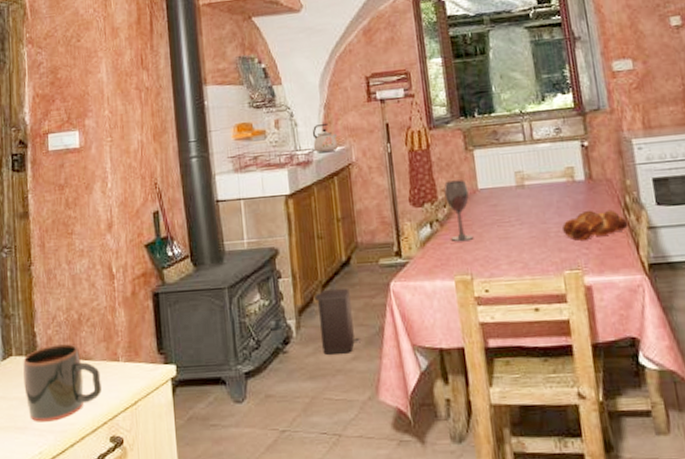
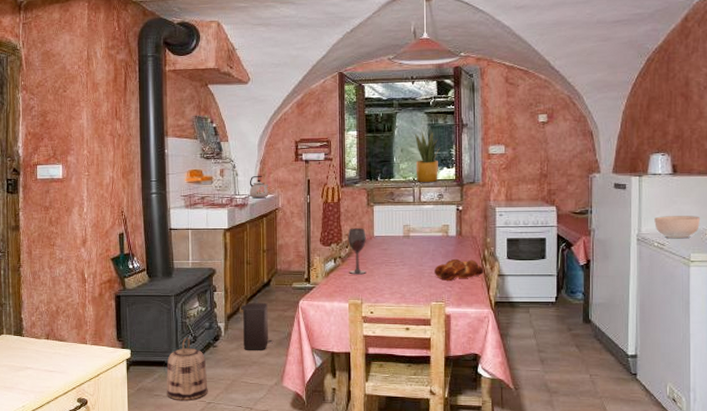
mug: present [23,343,101,422] -> none [12,328,72,384]
basket: none [224,343,281,431] -> present [166,337,208,401]
planter: none [515,49,552,116] -> present [415,130,440,183]

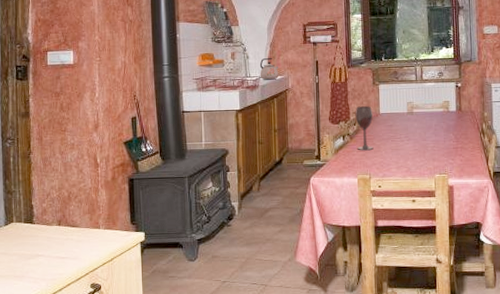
basket: present [166,337,208,401] -> none [181,218,223,281]
pedal bin: present [241,302,274,350] -> none [254,180,287,228]
planter: present [415,130,440,183] -> none [416,13,439,62]
bread loaf: present [433,258,484,280] -> none [436,132,483,154]

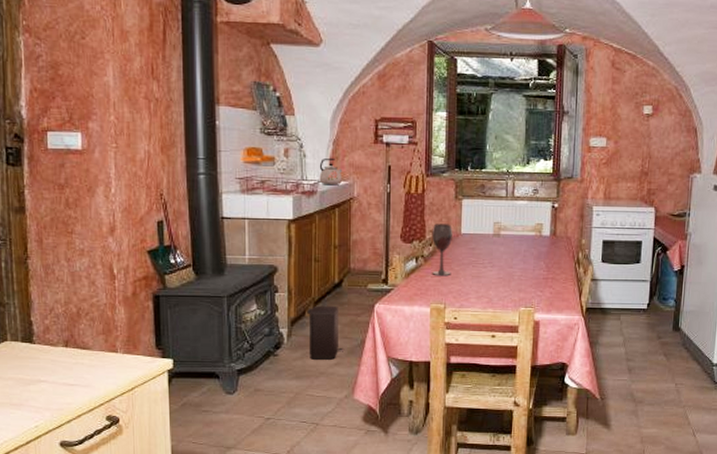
pedal bin: none [254,180,287,228] -> present [307,305,345,360]

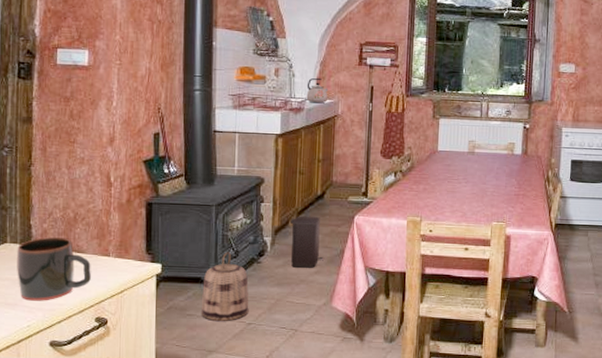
mug: none [19,333,99,401] -> present [17,236,91,301]
basket: none [216,345,267,416] -> present [200,252,249,321]
wine glass: present [431,223,452,276] -> none [409,141,430,191]

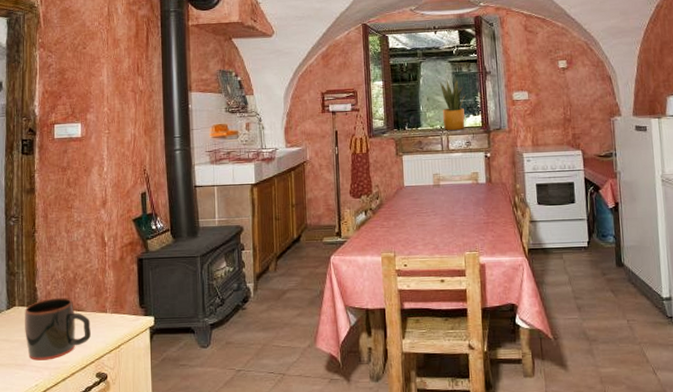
basket: present [200,252,249,321] -> none [192,300,238,370]
pedal bin: present [290,215,325,268] -> none [270,259,306,311]
kettle: present [306,77,329,104] -> none [276,128,297,152]
planter: none [485,43,511,98] -> present [440,79,466,131]

